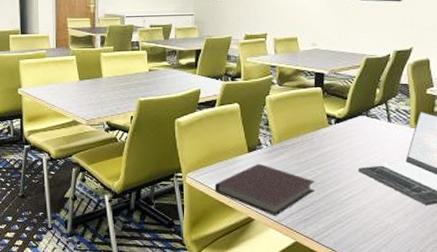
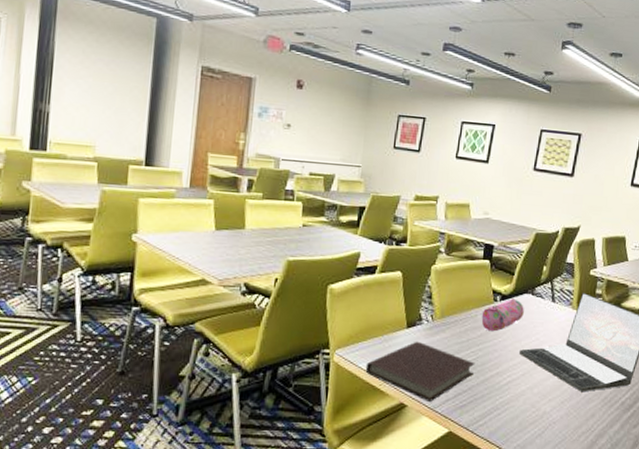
pencil case: none [318,121,360,152] -> present [481,298,524,332]

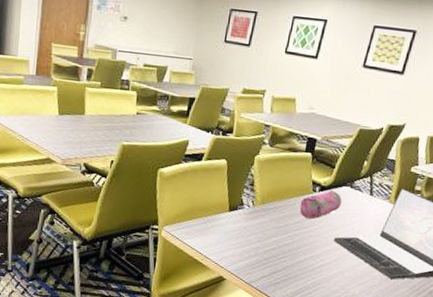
notebook: present [365,341,475,403] -> none [189,223,291,278]

